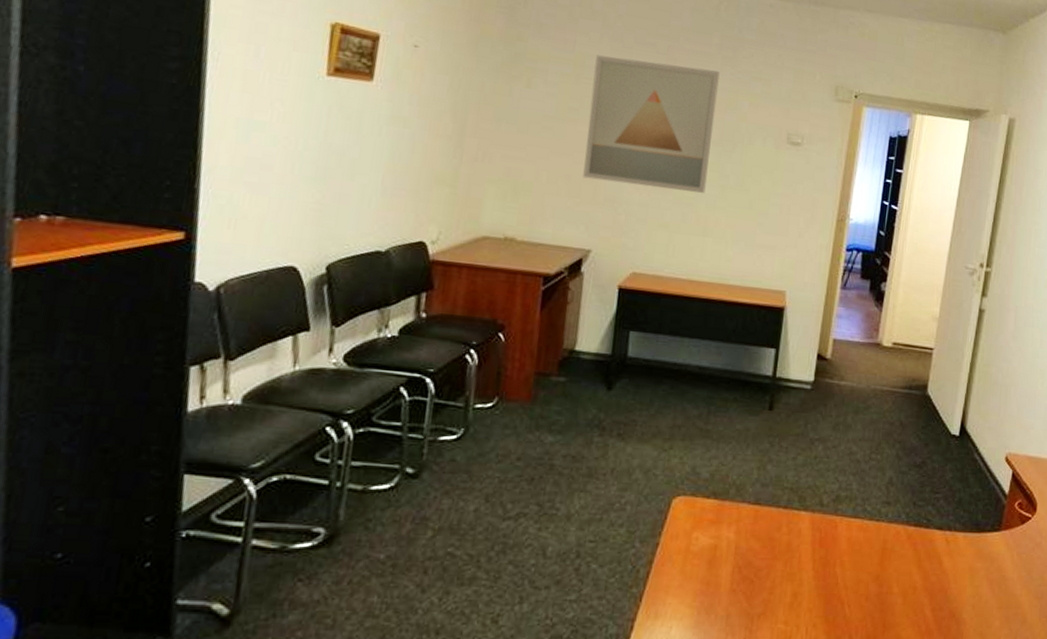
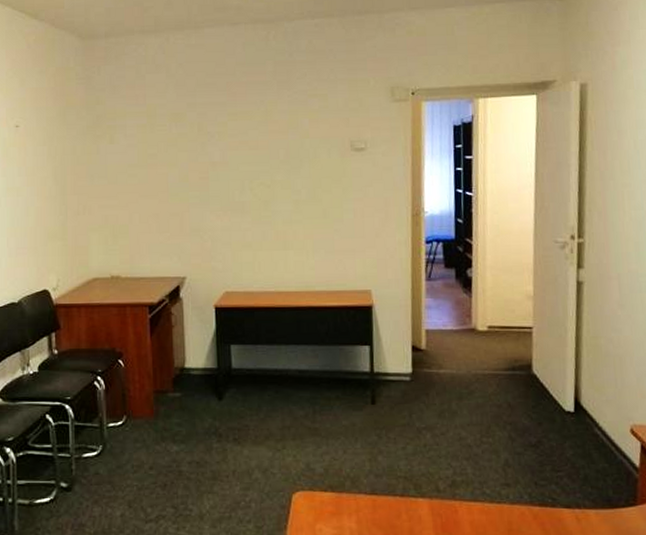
wall art: present [583,55,720,193] -> none [165,96,280,214]

